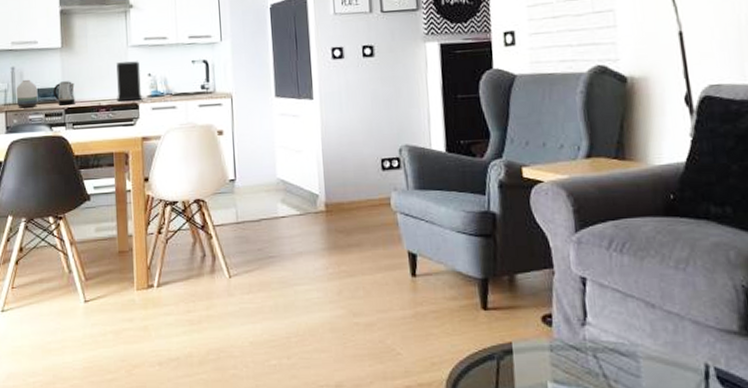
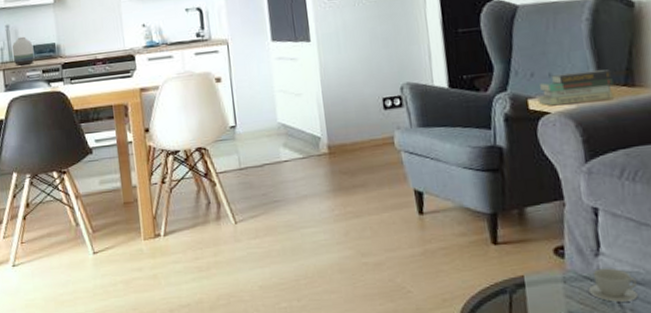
kettle: present [53,81,75,106] -> none [48,36,72,61]
coffee maker: present [116,61,143,102] -> none [110,12,138,54]
books: none [532,141,606,175] -> present [538,69,615,106]
teacup: none [574,338,622,372] -> present [588,268,638,302]

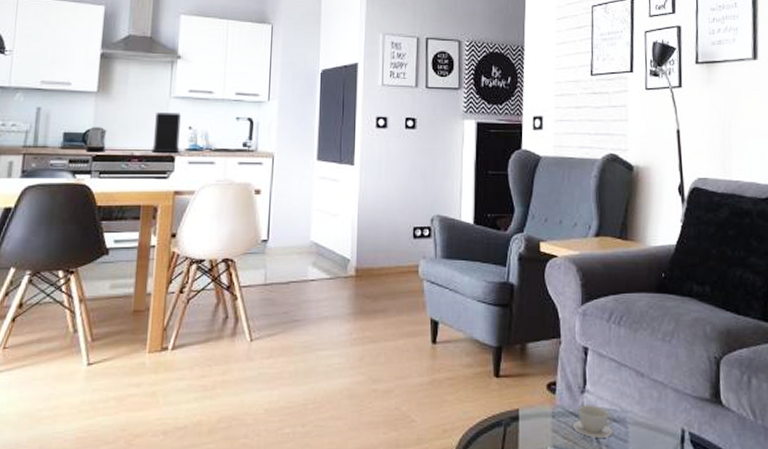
vase: present [12,36,35,66] -> none [38,121,65,152]
kettle: none [48,36,72,61] -> present [81,127,107,152]
coffee maker: none [110,12,138,54] -> present [152,113,182,154]
books: present [538,69,615,106] -> none [549,221,612,250]

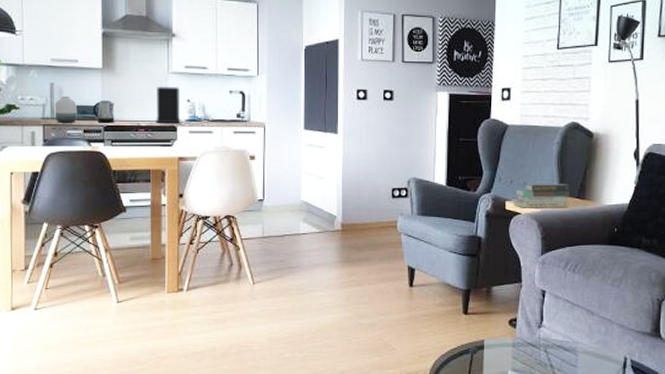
vase: none [38,121,65,152] -> present [54,96,77,123]
books: none [549,221,612,250] -> present [514,183,571,208]
teacup: present [572,405,614,438] -> none [530,337,566,363]

